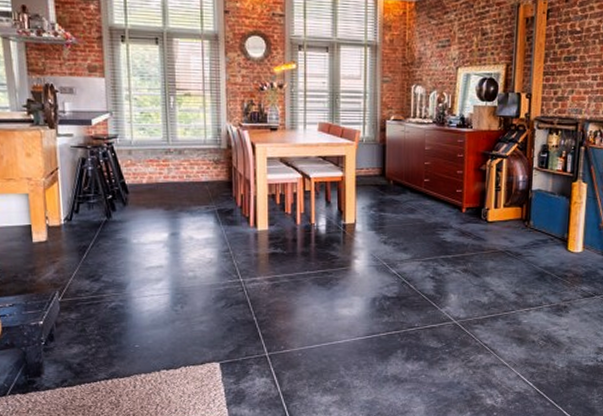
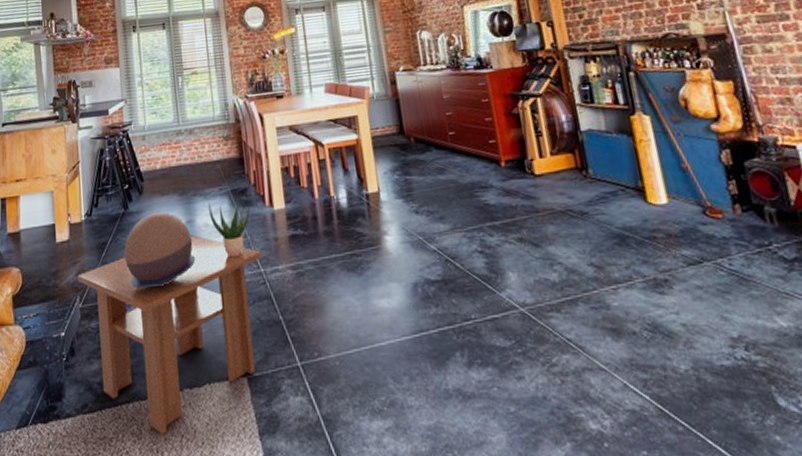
coffee table: none [56,246,242,404] -> present [78,235,262,435]
decorative bowl: none [106,224,179,288] -> present [124,212,196,289]
potted plant: none [194,219,234,268] -> present [208,201,250,258]

